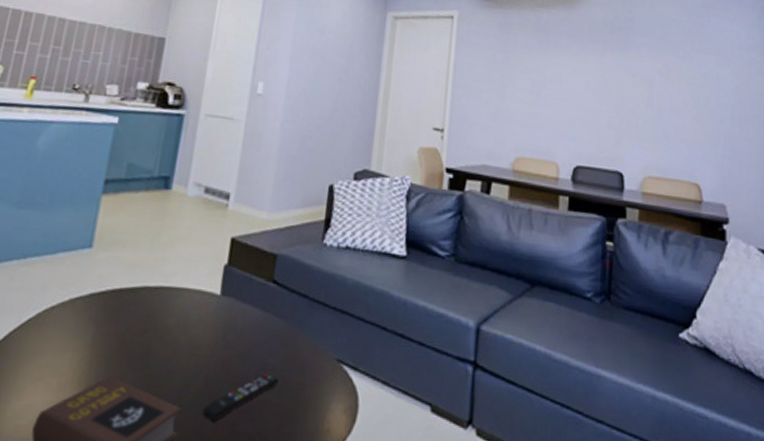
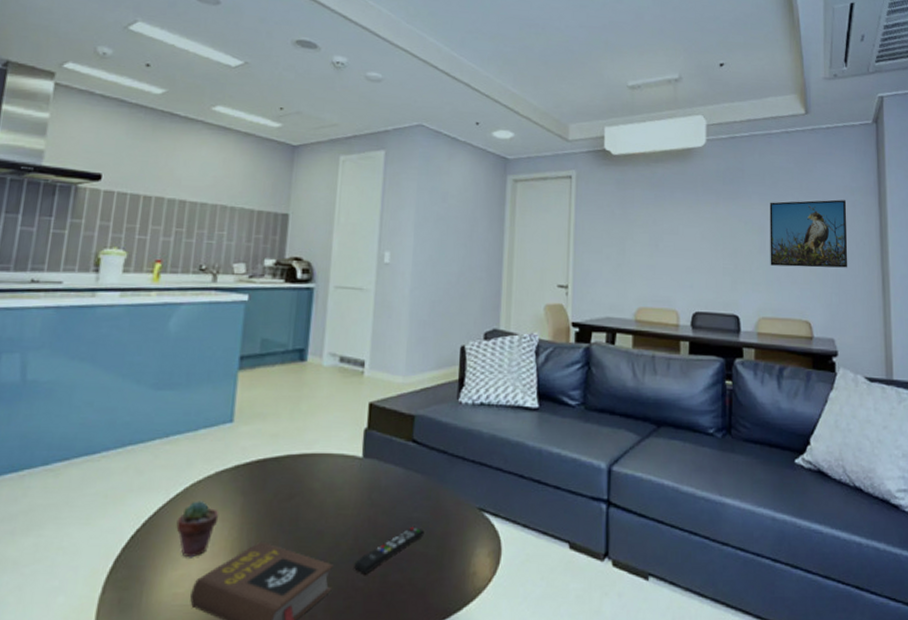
potted succulent: none [24,328,70,389] -> present [176,501,219,558]
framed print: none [658,55,742,130] -> present [769,199,848,268]

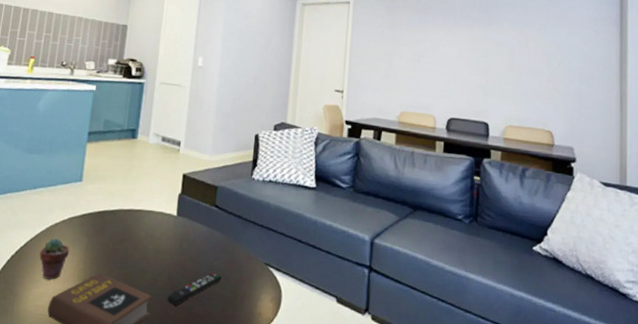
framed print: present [769,199,848,268] -> none [518,28,590,87]

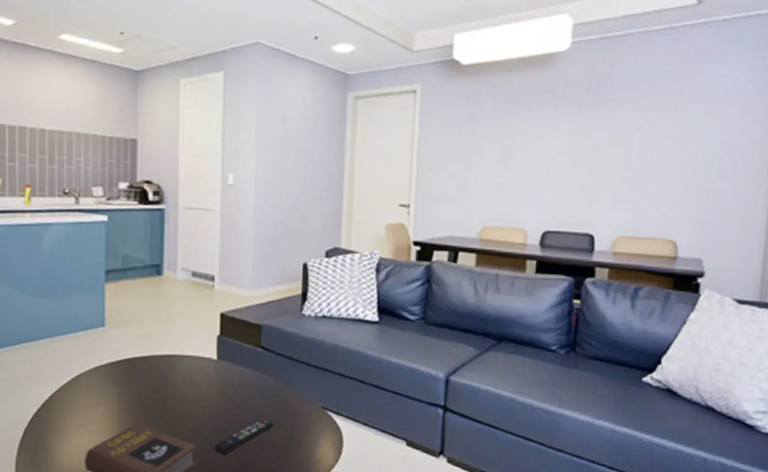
potted succulent: present [39,238,70,281] -> none [68,389,101,433]

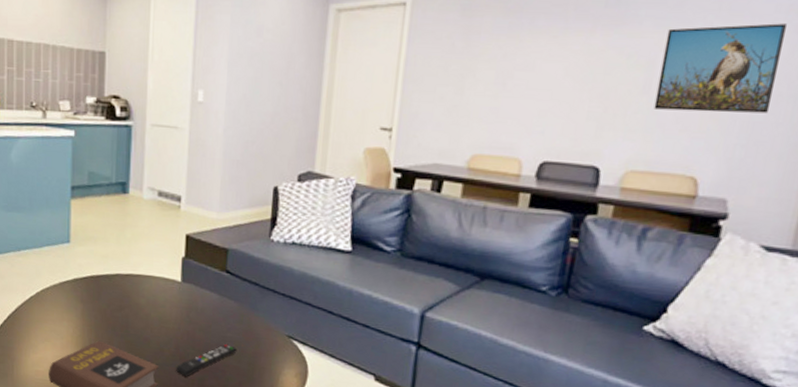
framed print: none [635,105,737,183] -> present [653,23,788,114]

